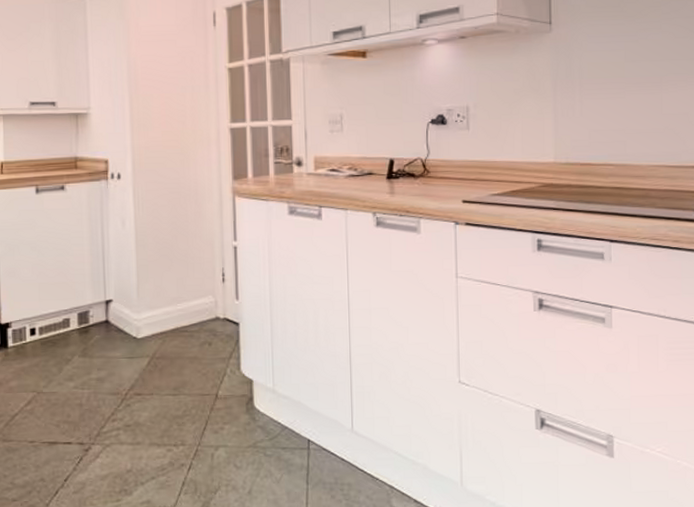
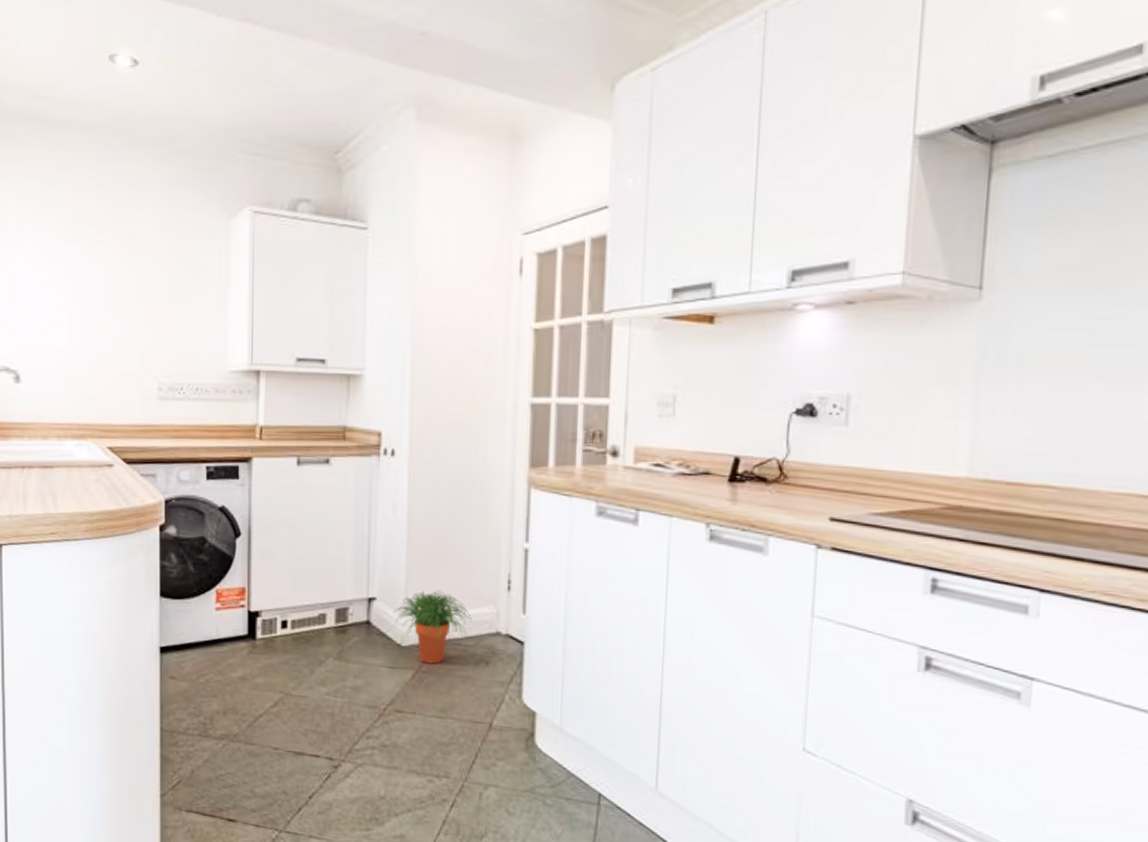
potted plant: none [128,287,195,351] -> present [393,590,472,664]

